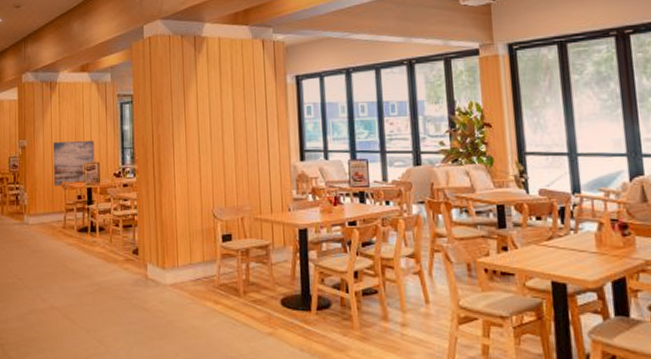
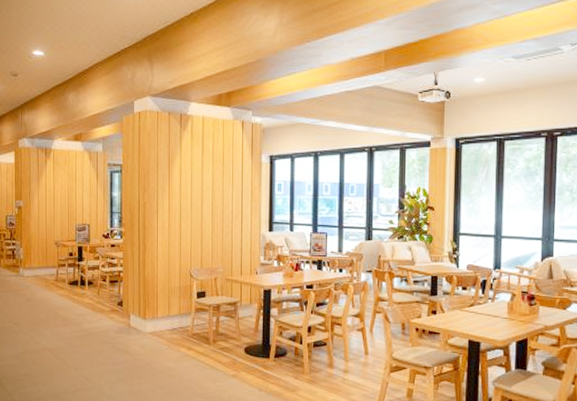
wall art: present [52,140,95,186] -> none [47,203,86,244]

